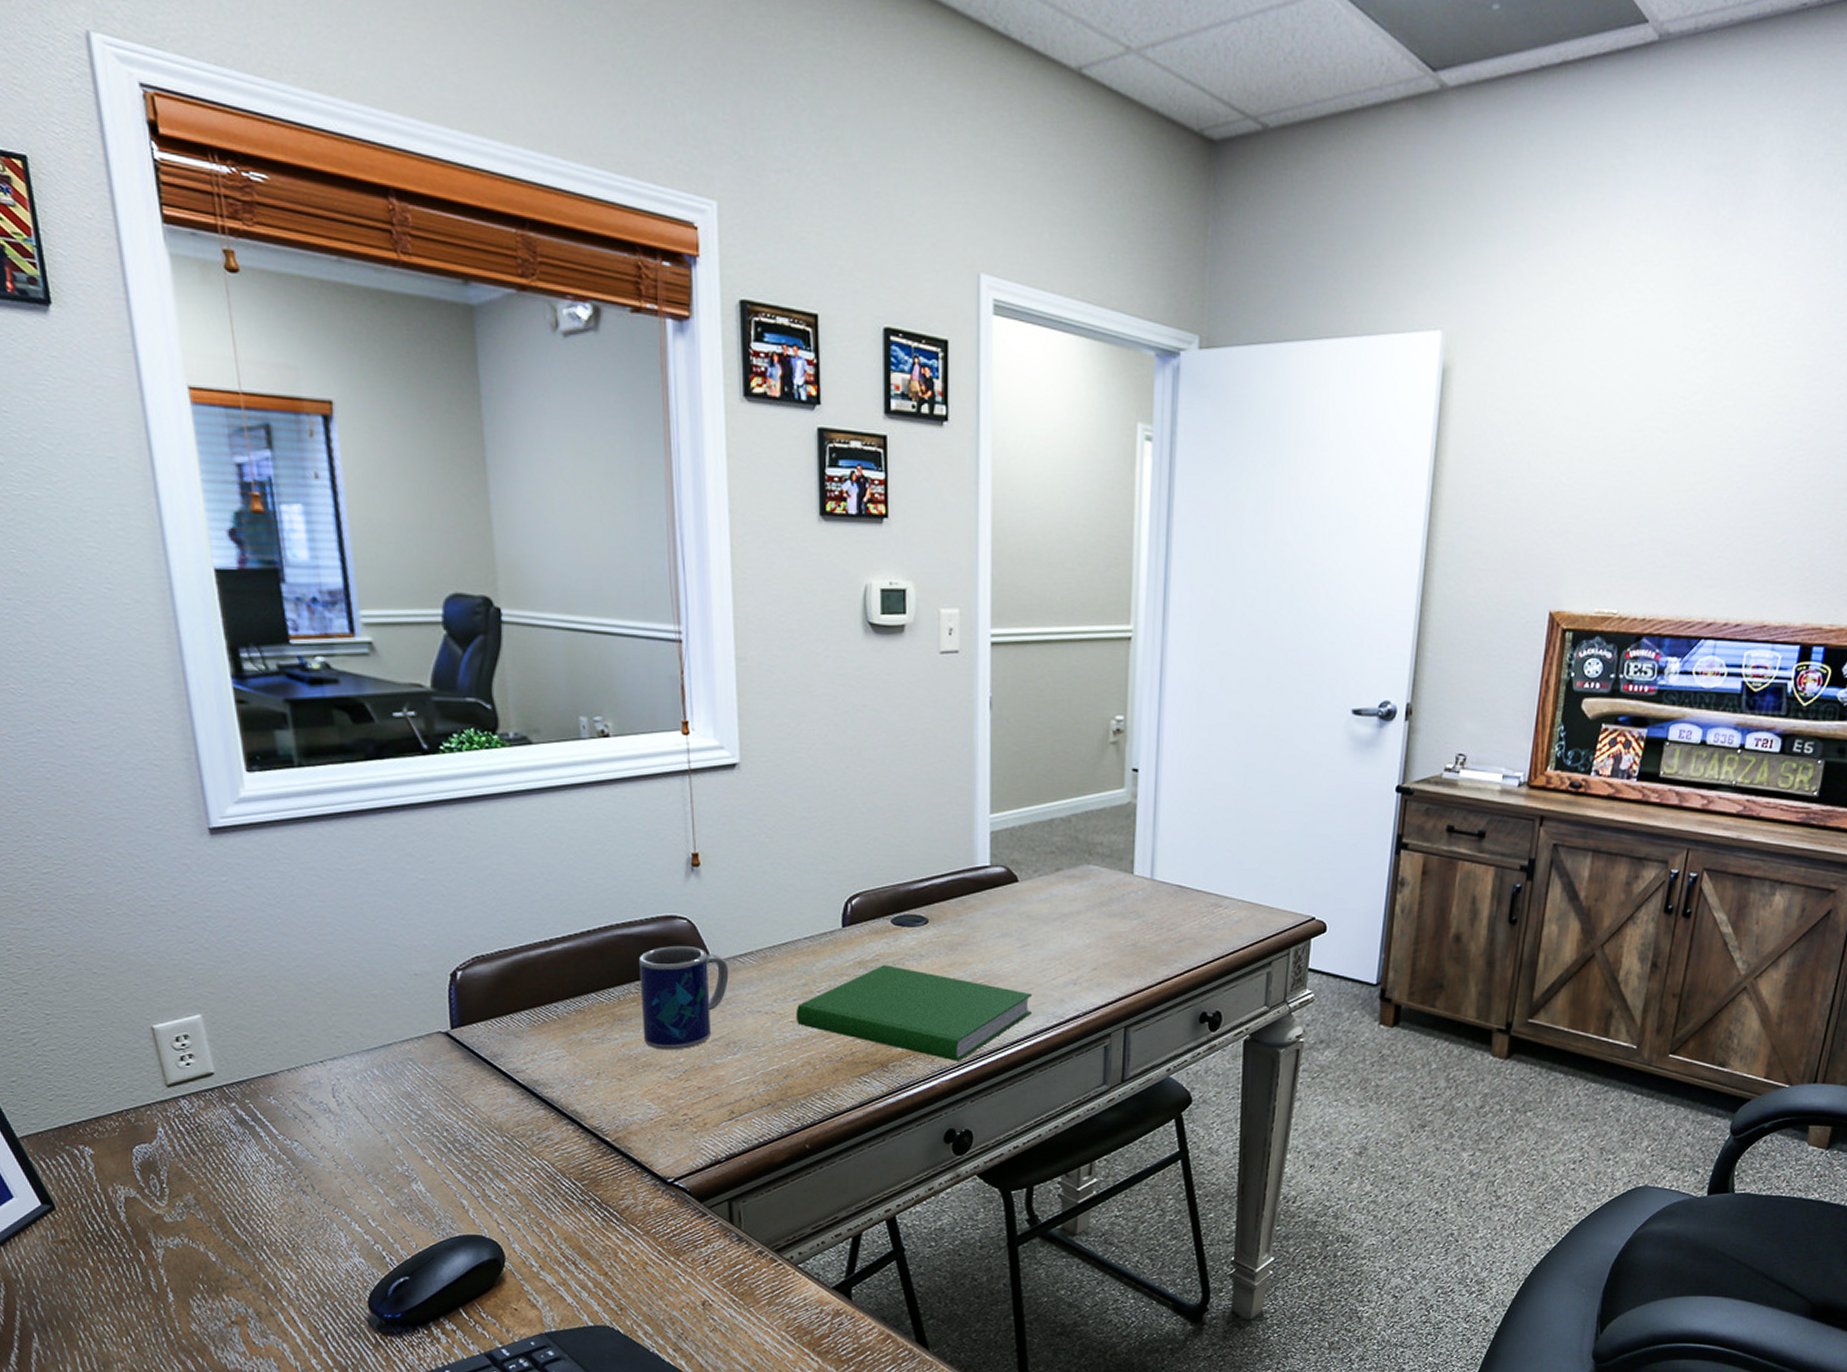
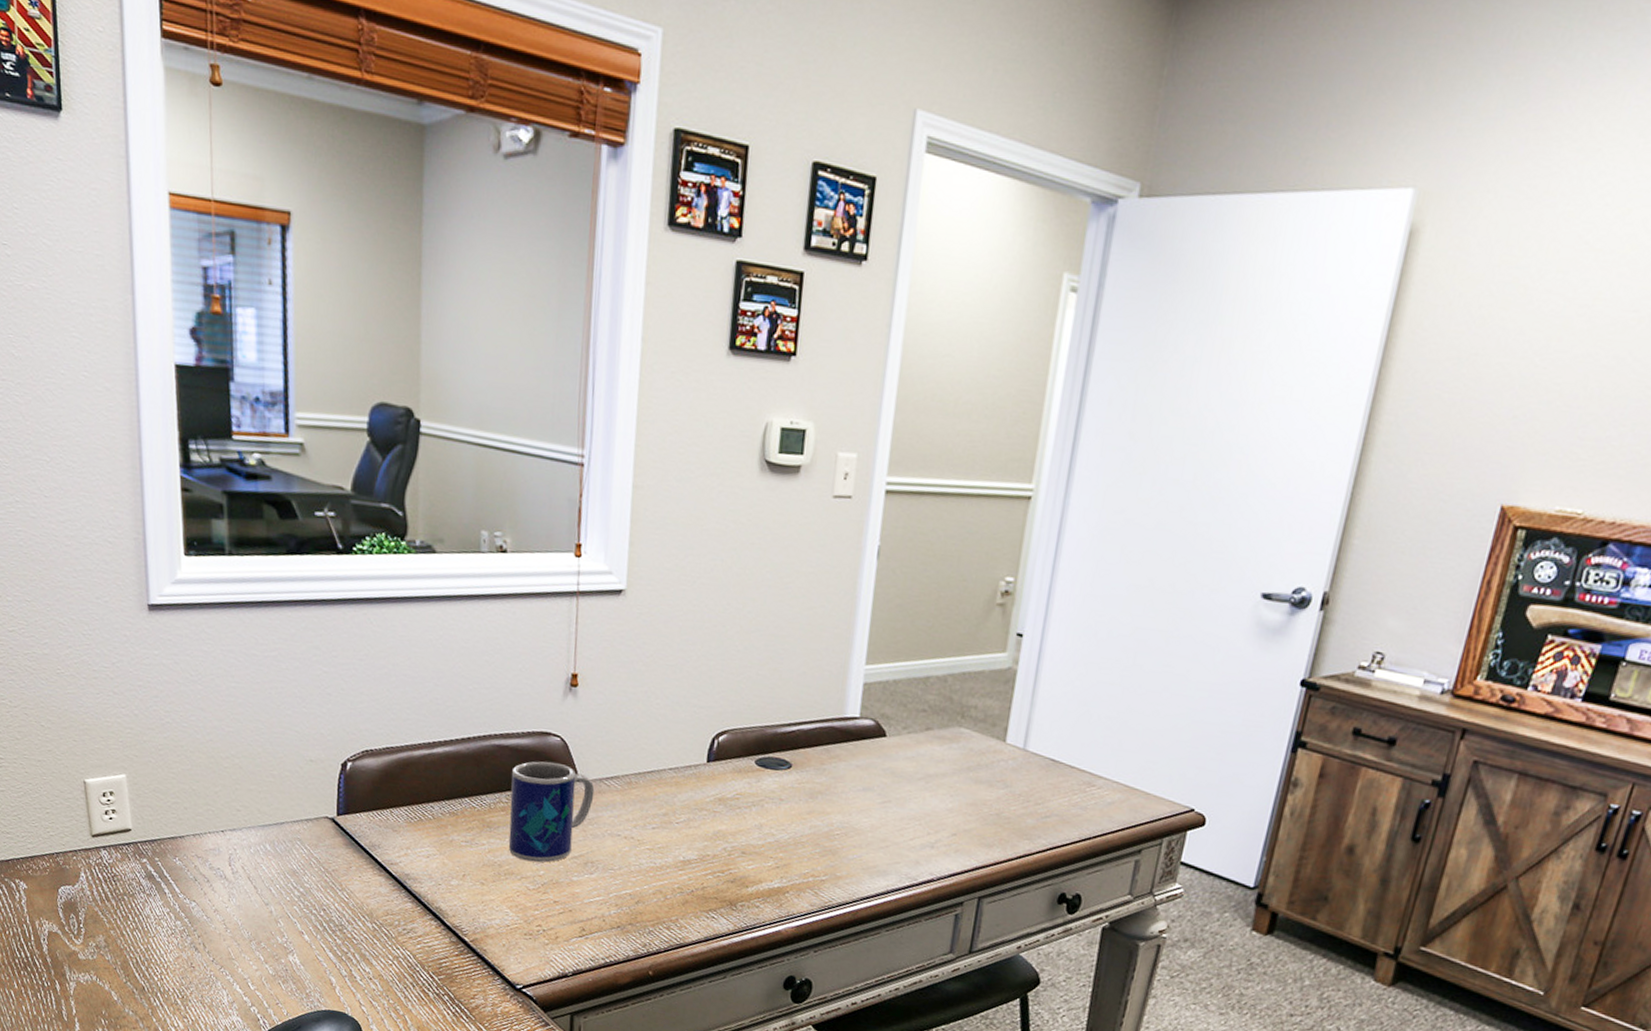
hardcover book: present [795,965,1032,1061] -> none [652,804,887,910]

